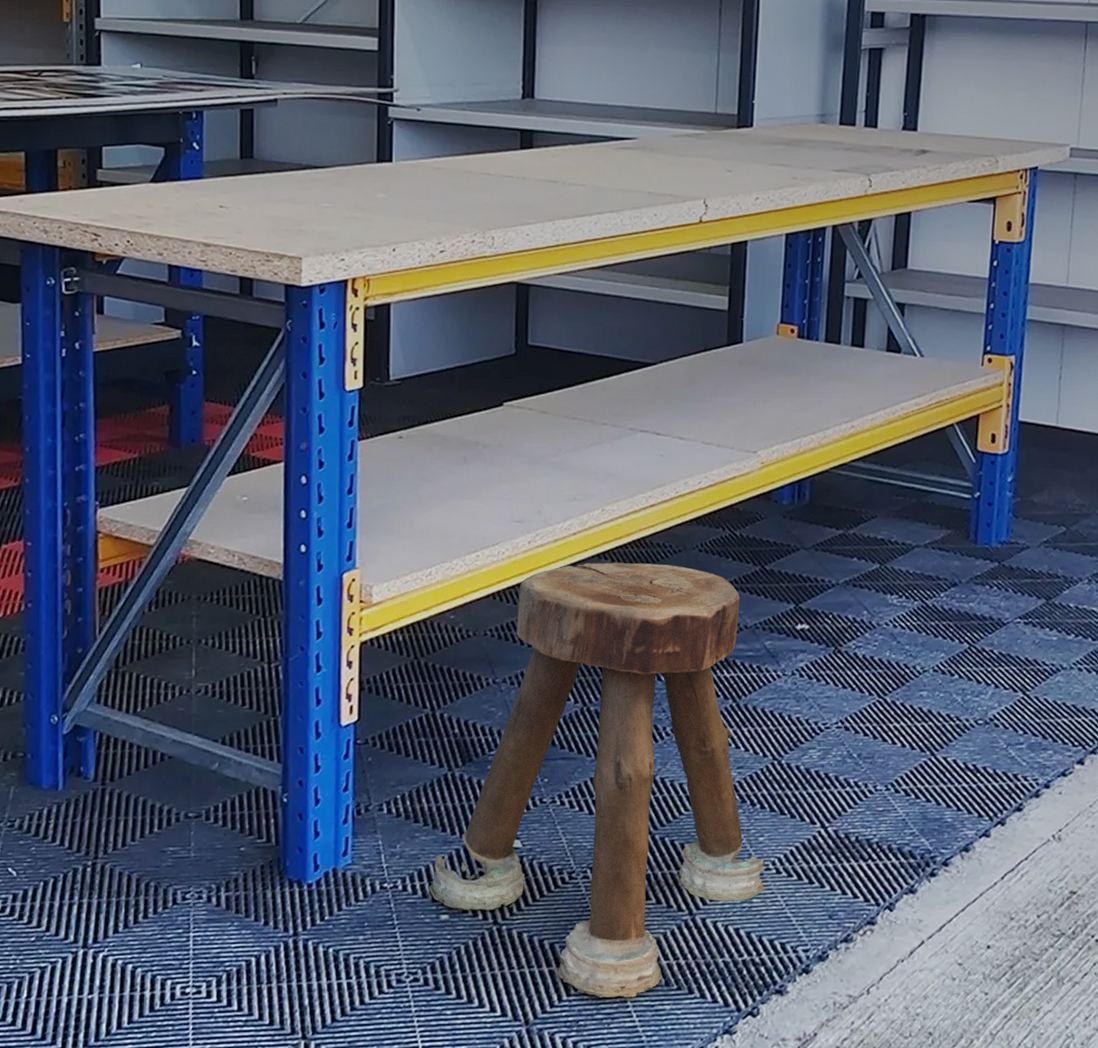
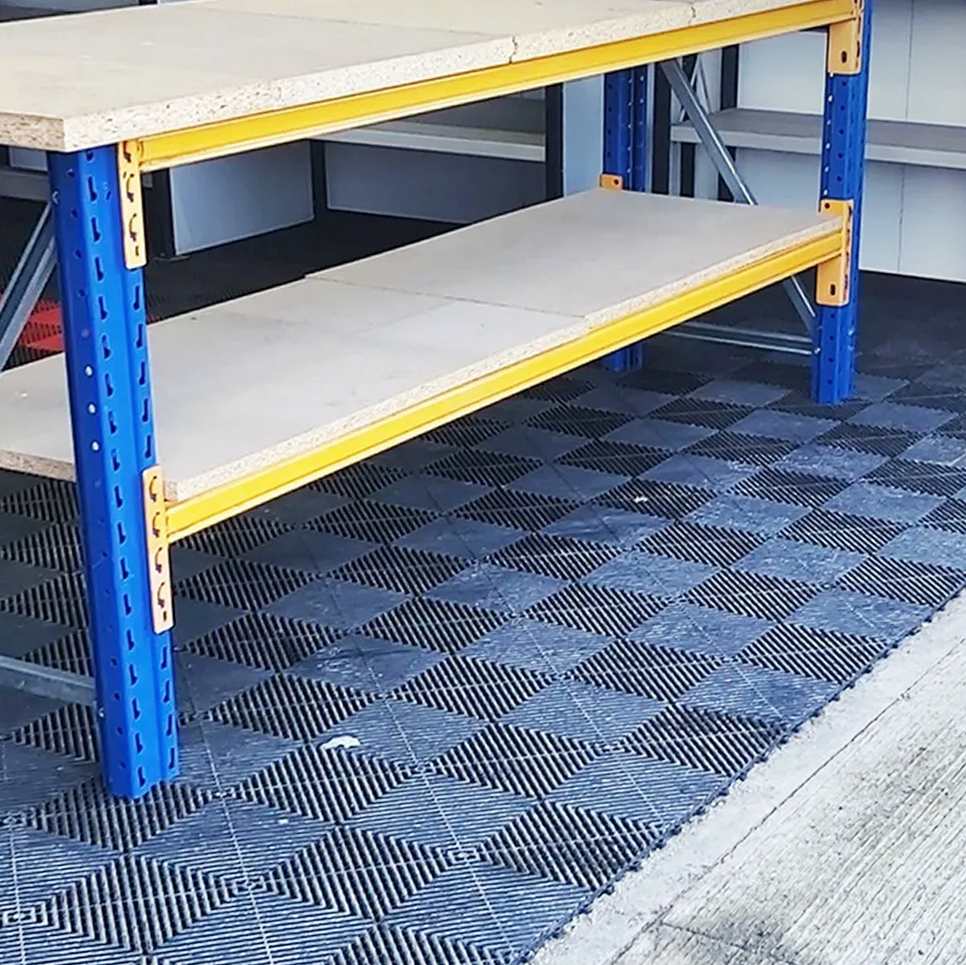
stool: present [429,562,764,998] -> none [265,441,614,889]

